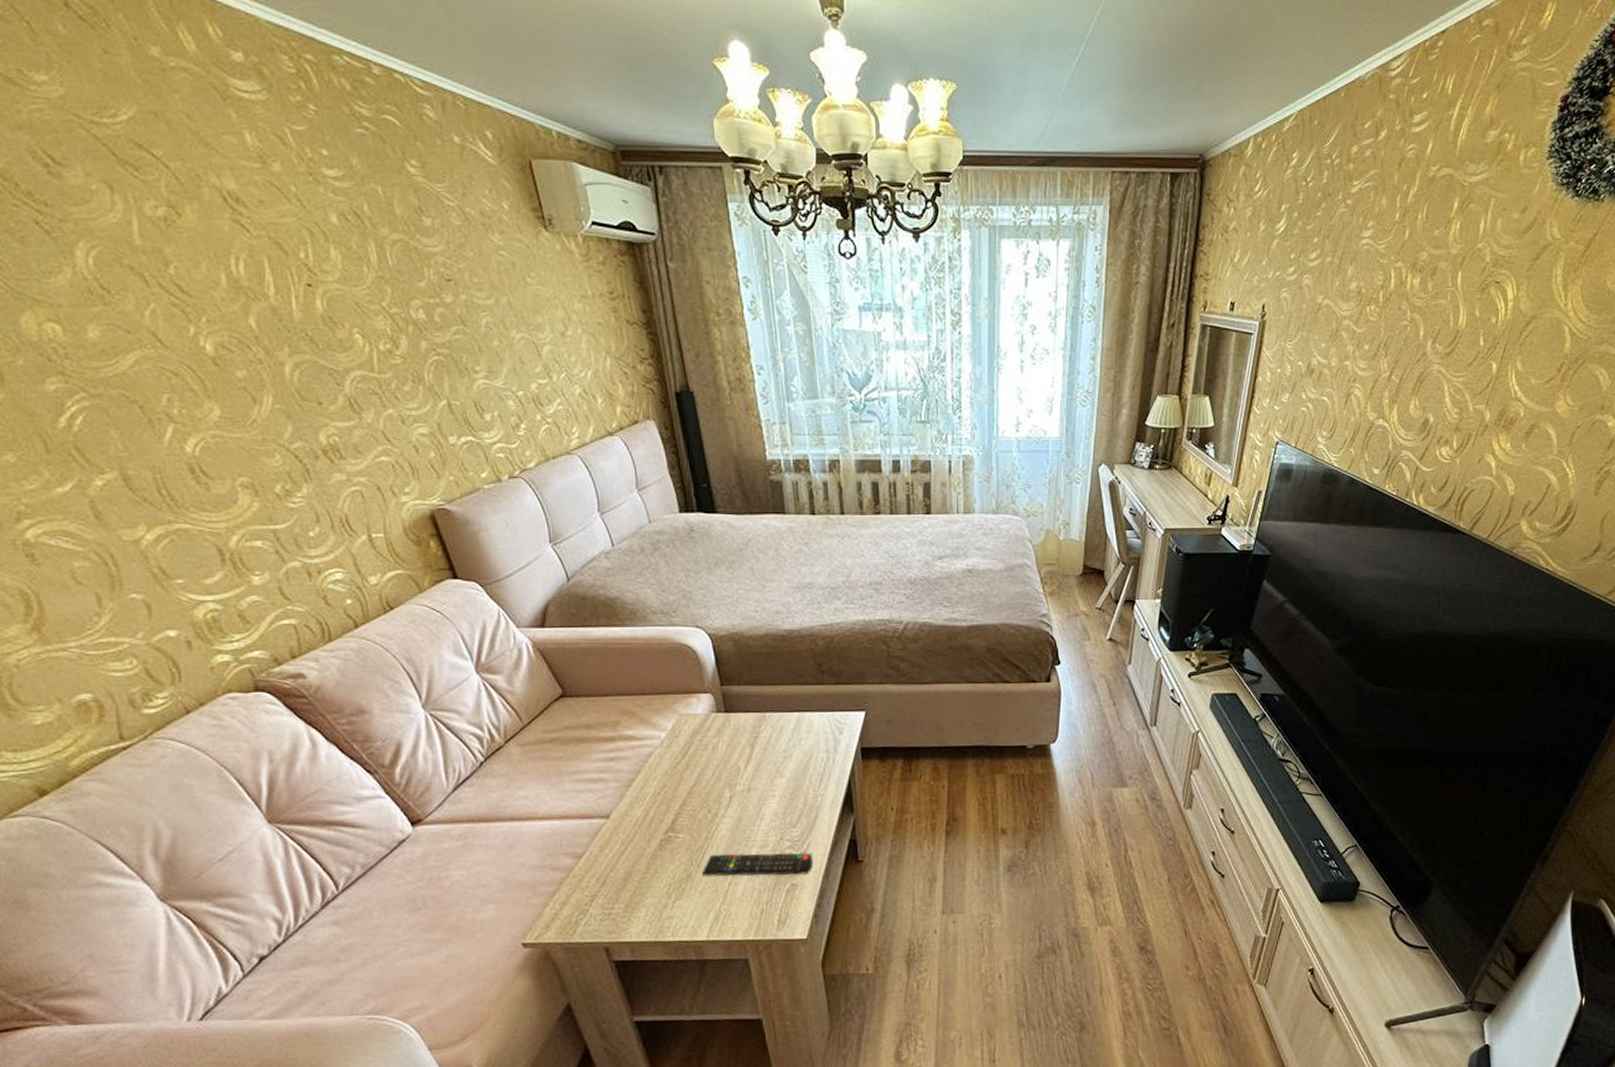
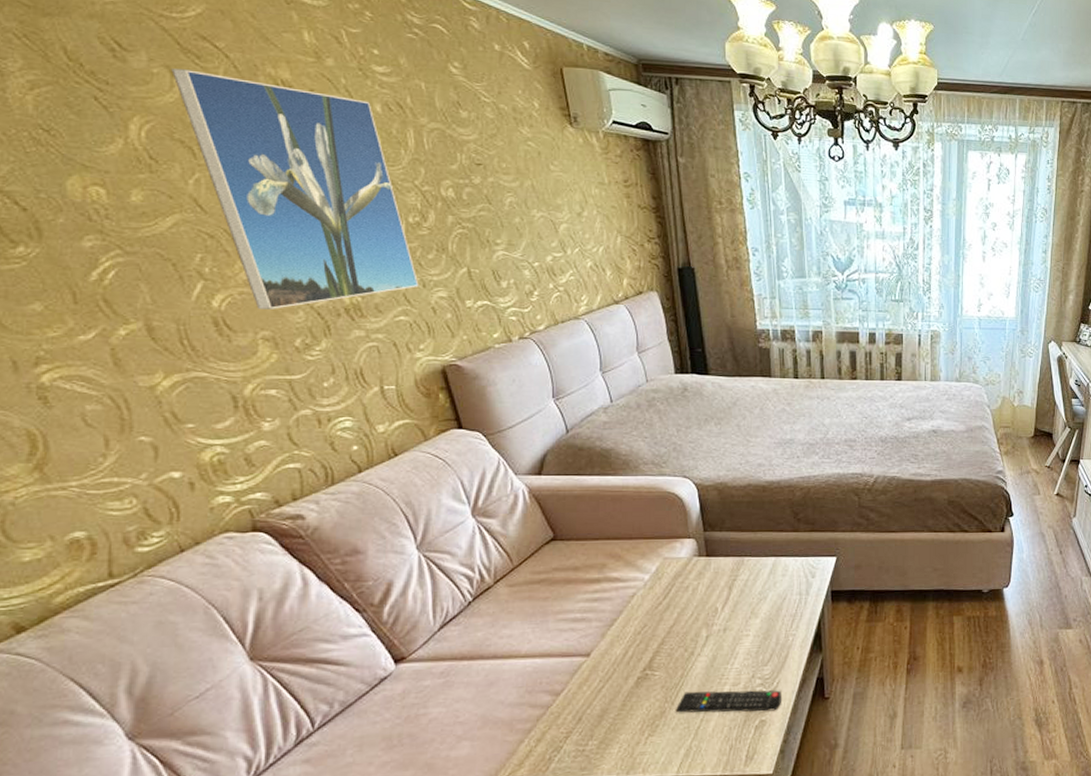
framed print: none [110,184,398,453] -> present [171,68,419,309]

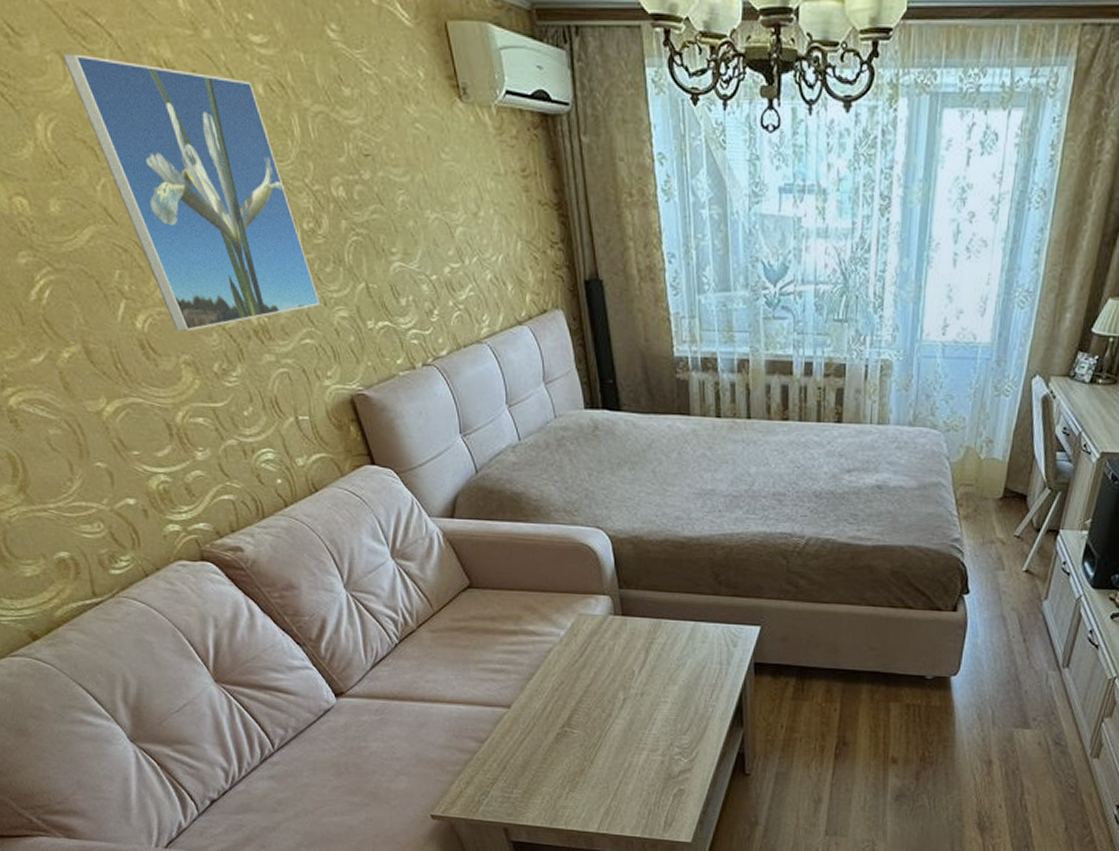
remote control: present [676,690,783,713] -> none [595,752,702,781]

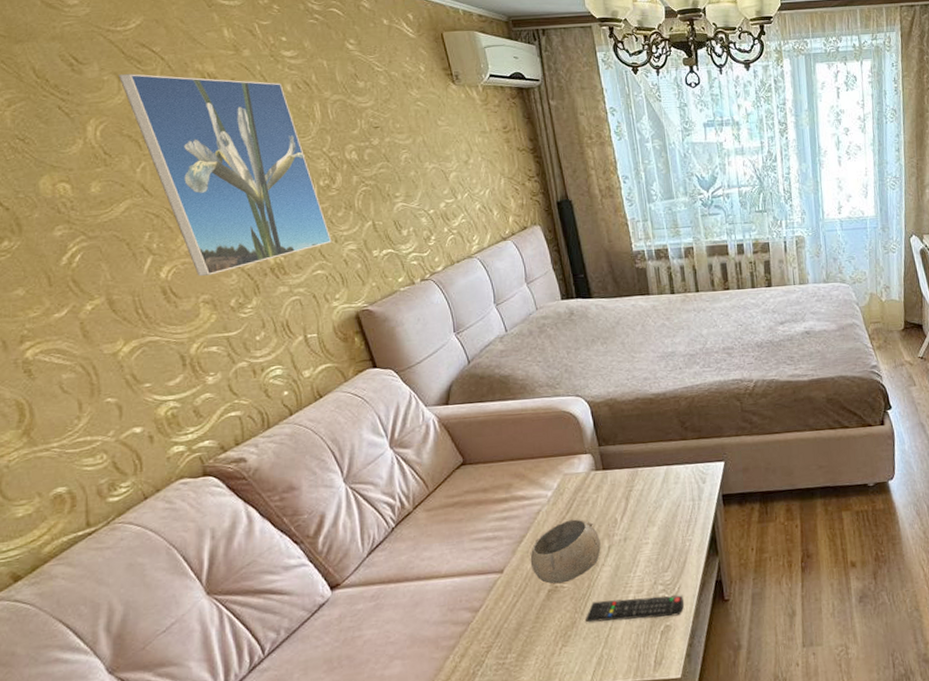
bowl: none [539,664,615,729] -> present [530,519,601,584]
remote control: none [595,752,702,781] -> present [586,595,685,623]

